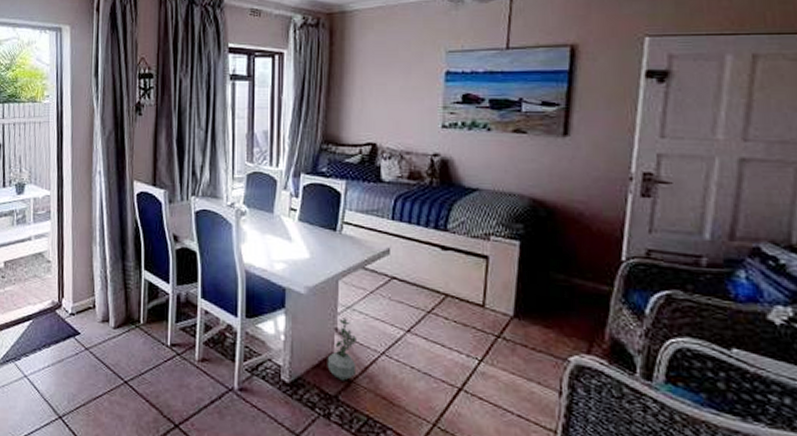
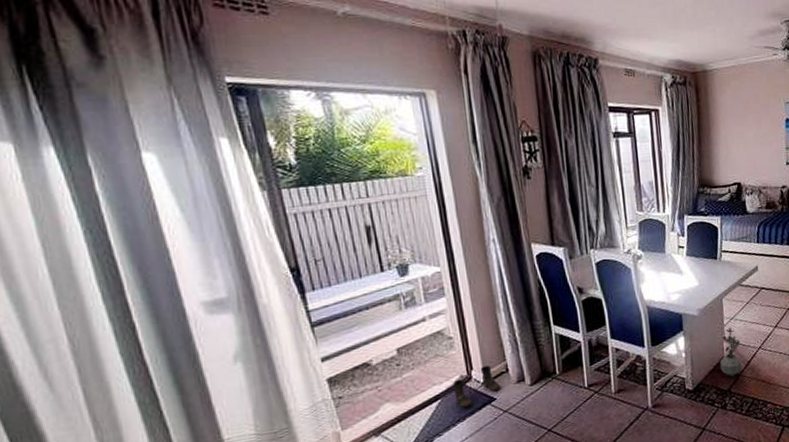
boots: none [43,297,87,335] -> present [452,365,501,408]

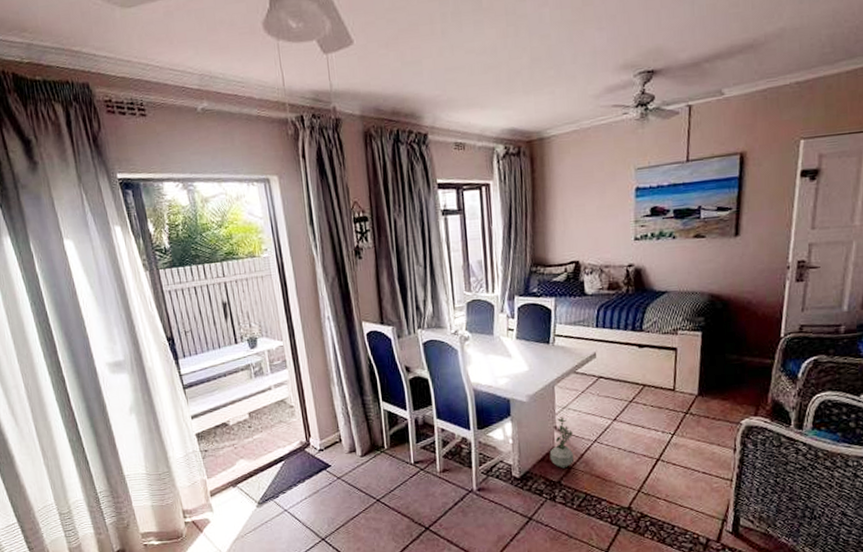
boots: present [452,365,501,408] -> none [293,434,335,471]

